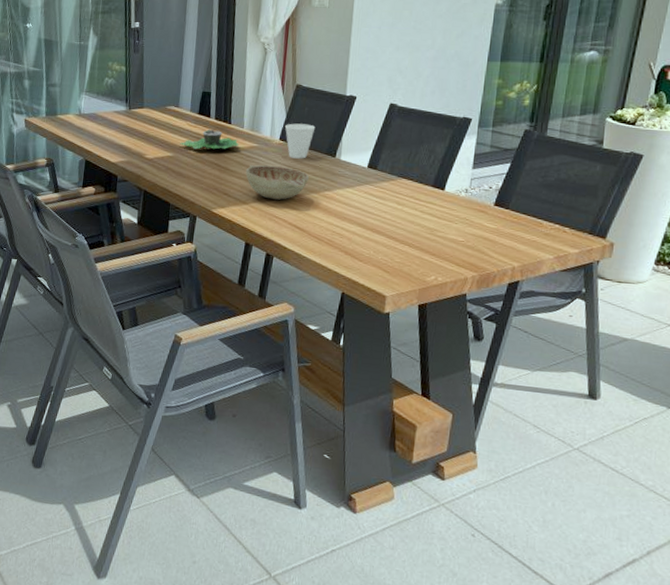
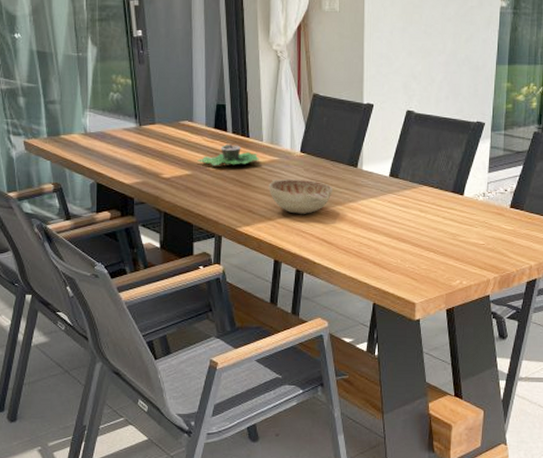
cup: present [284,123,316,159] -> none [304,134,336,171]

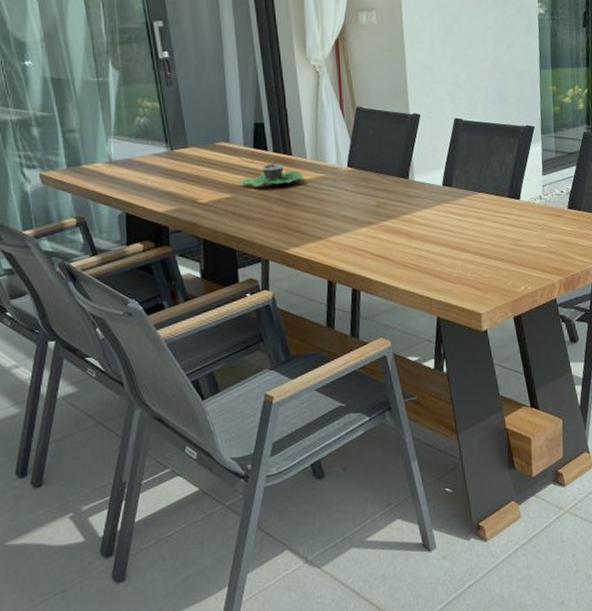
decorative bowl: present [268,179,334,214] -> none [316,194,386,231]

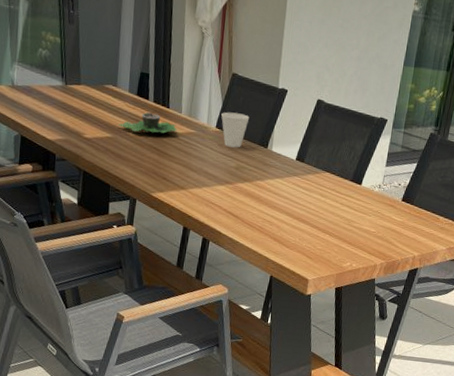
cup: none [350,147,384,185] -> present [221,112,250,148]

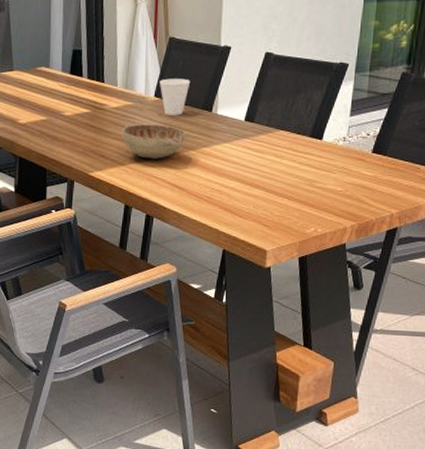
succulent planter: present [119,111,177,134] -> none [53,89,113,112]
decorative bowl: none [183,151,244,187] -> present [121,123,187,159]

